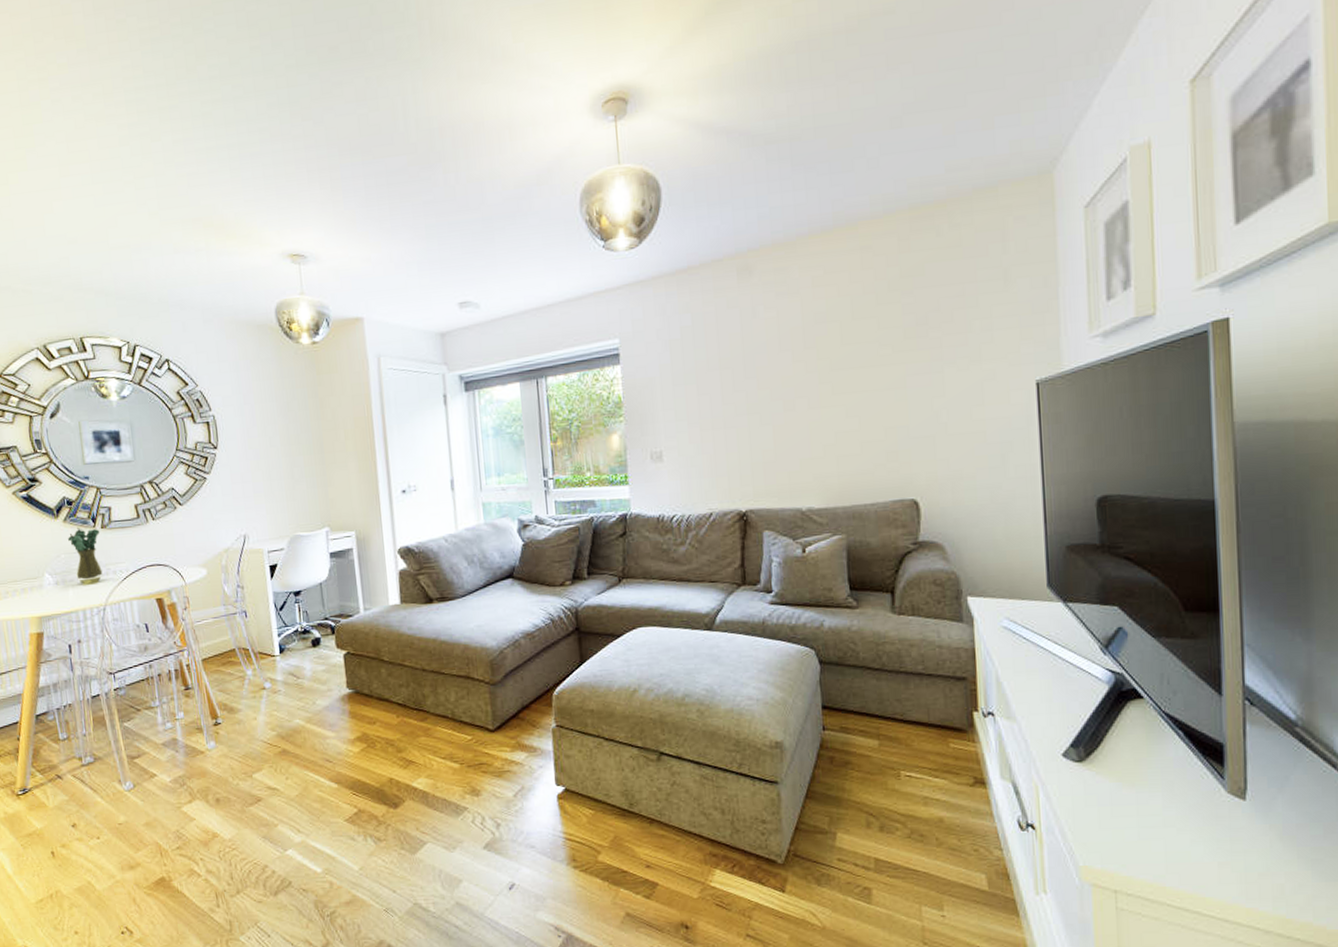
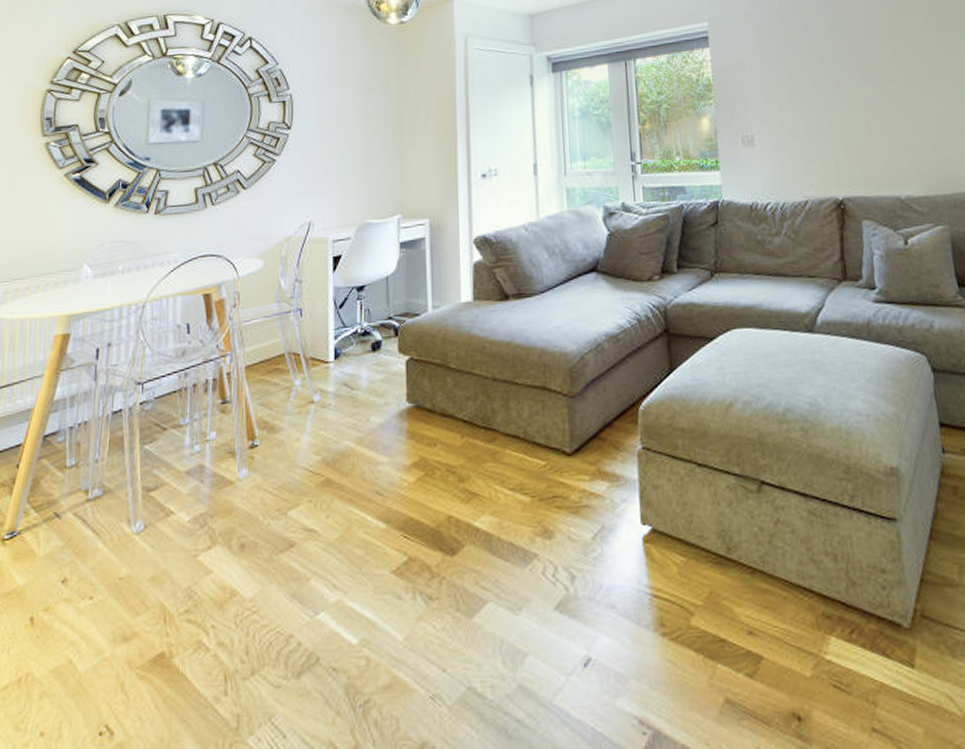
vase: present [68,526,103,586] -> none [116,212,153,280]

